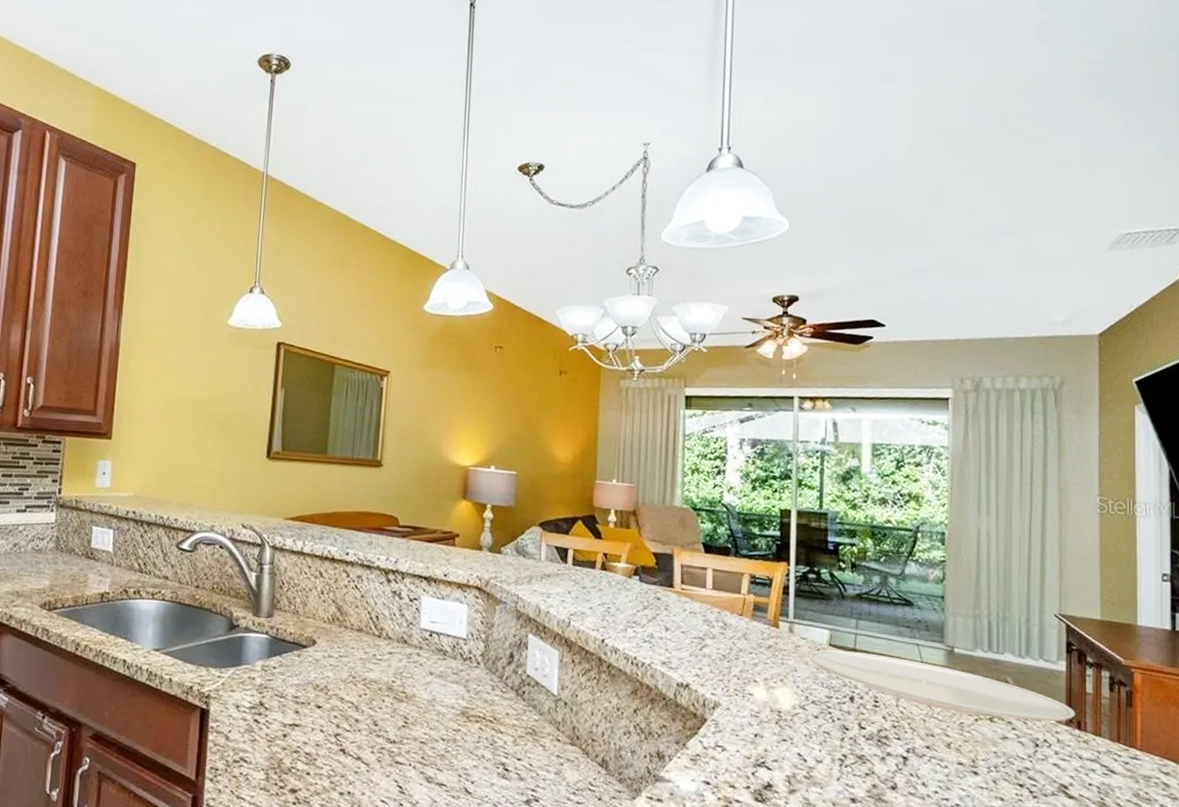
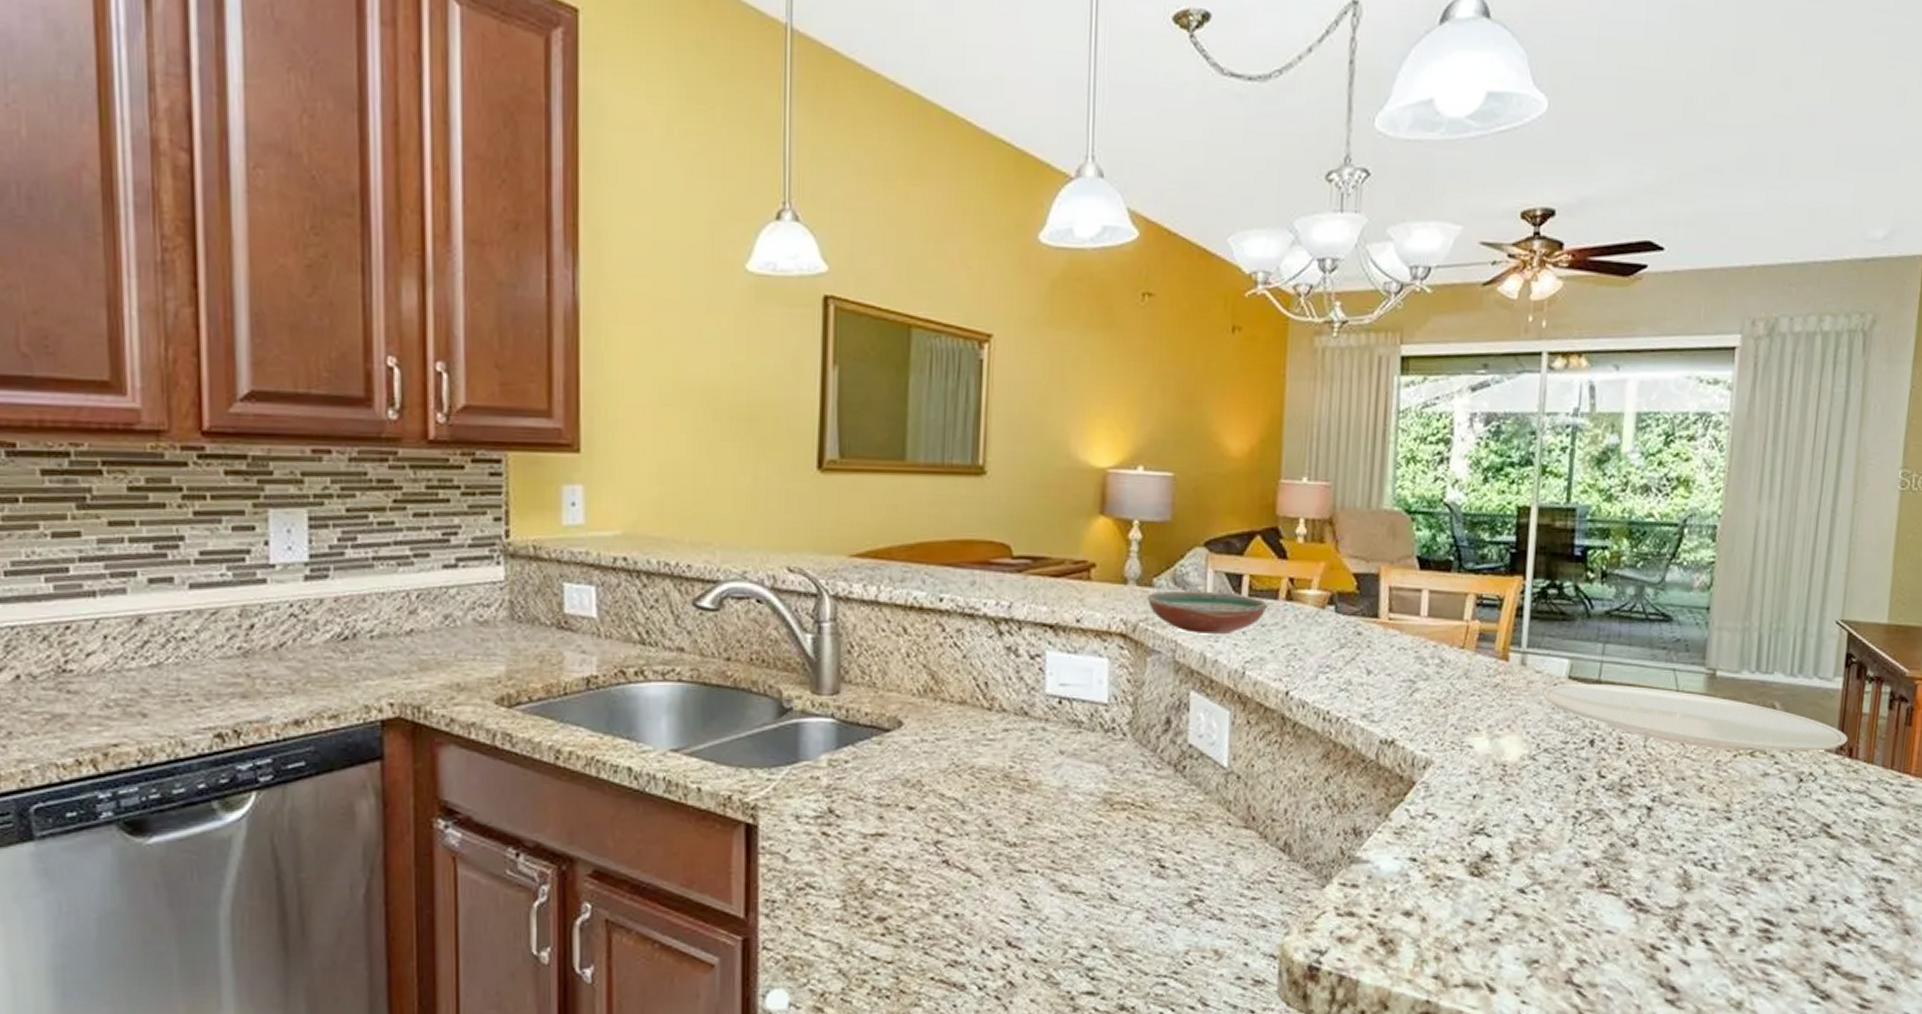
decorative bowl: none [496,557,588,593] -> present [1146,590,1269,635]

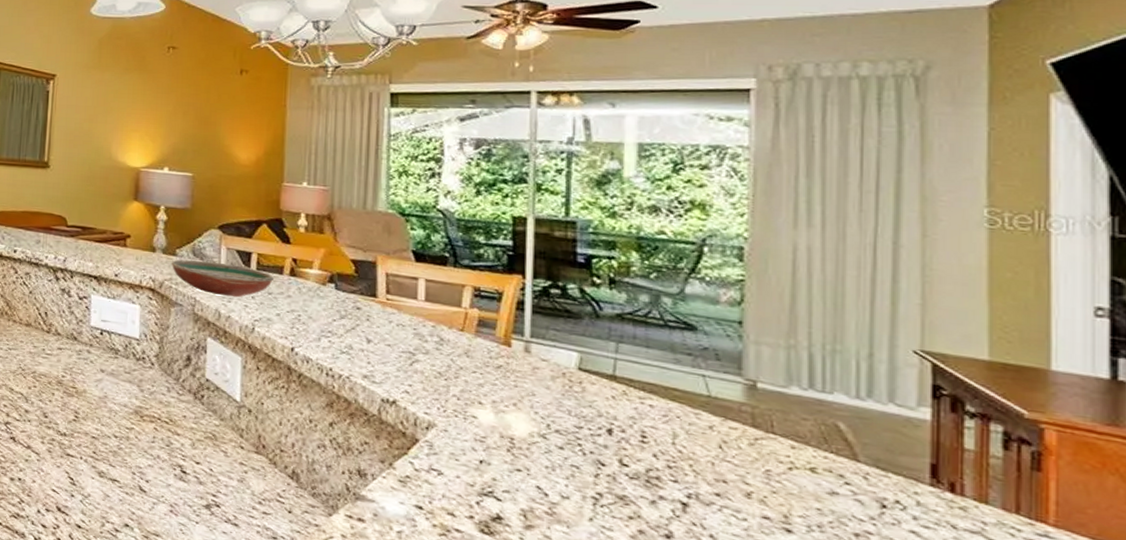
plate: present [1542,684,1848,752] -> none [550,374,947,481]

